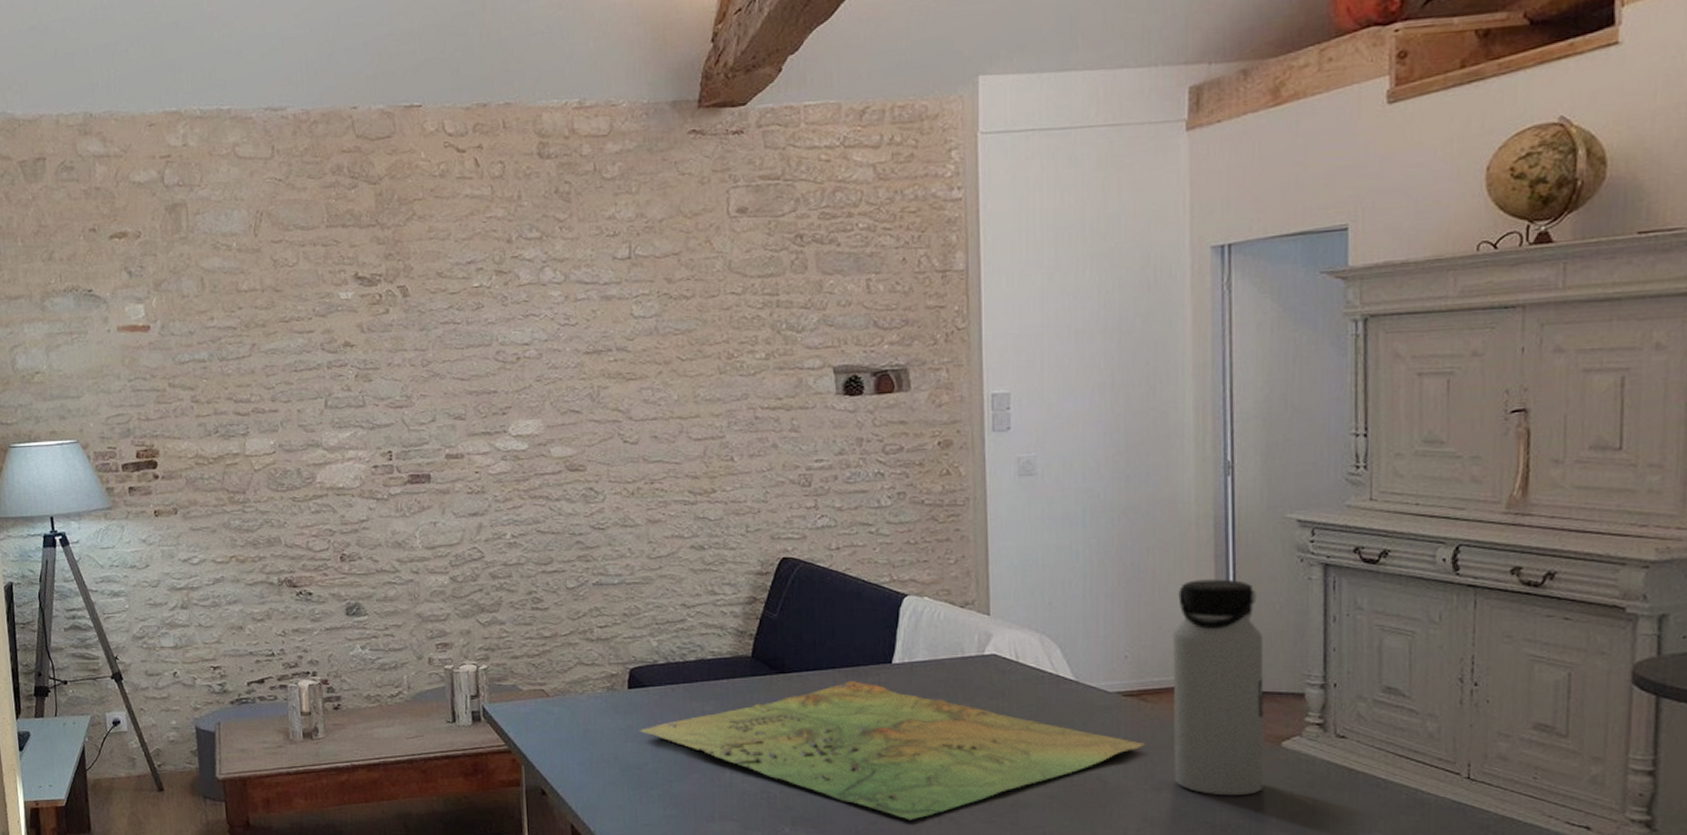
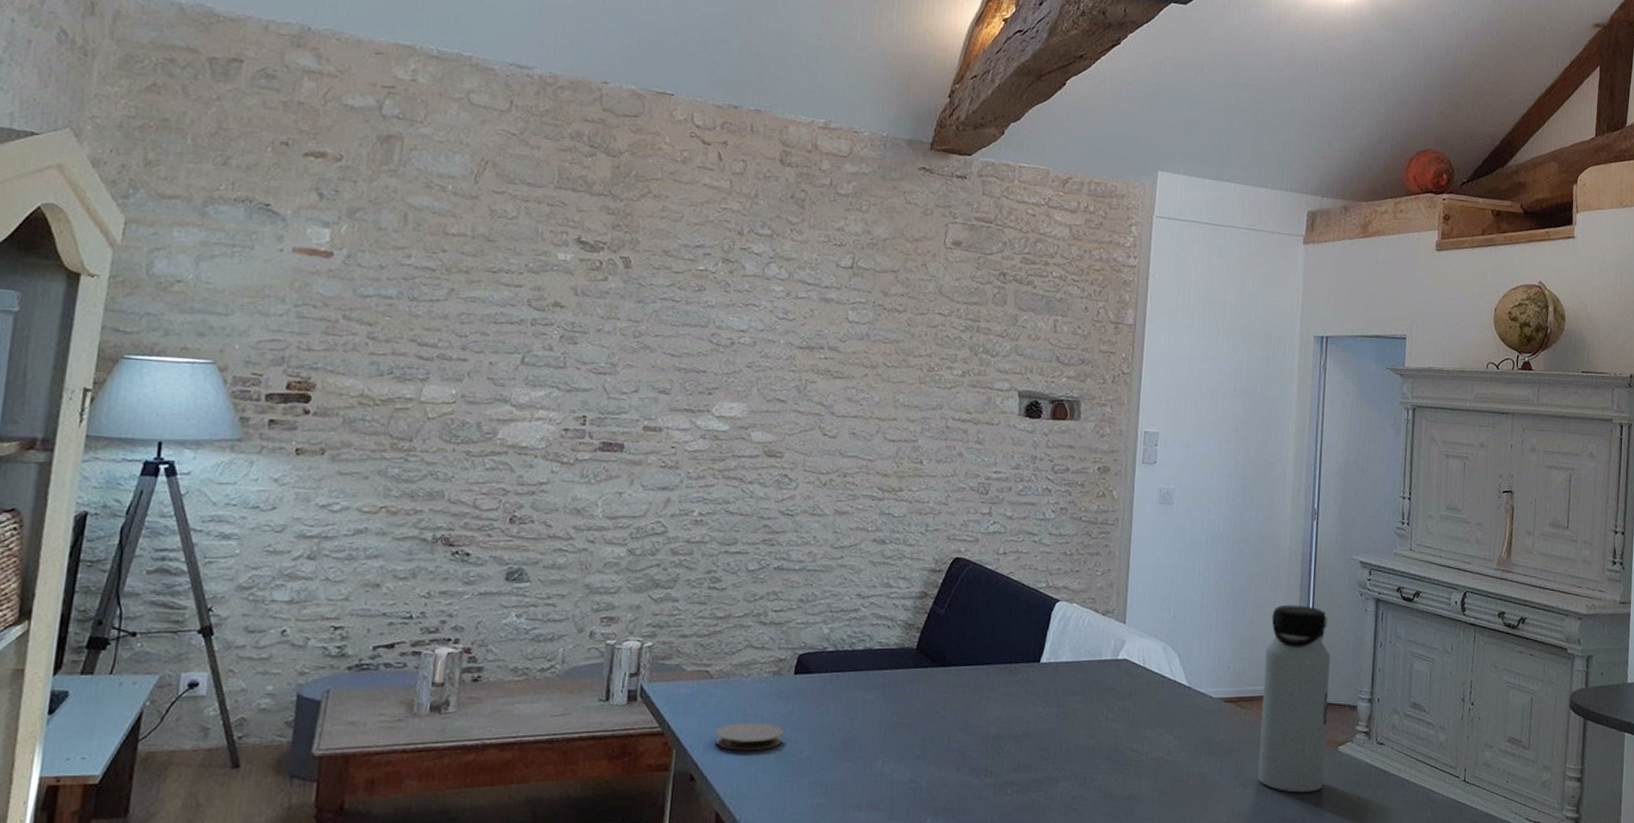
coaster: none [560,737,626,765] -> present [715,722,783,751]
board game: present [638,681,1146,820] -> none [799,677,1239,812]

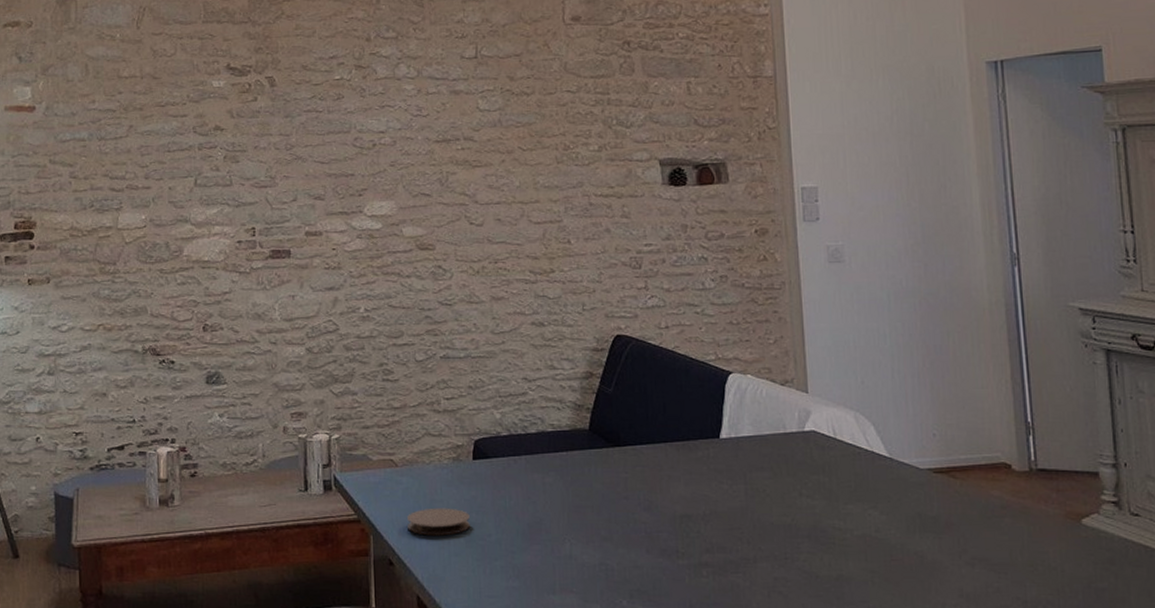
water bottle: present [1258,604,1331,793] -> none [975,362,1068,572]

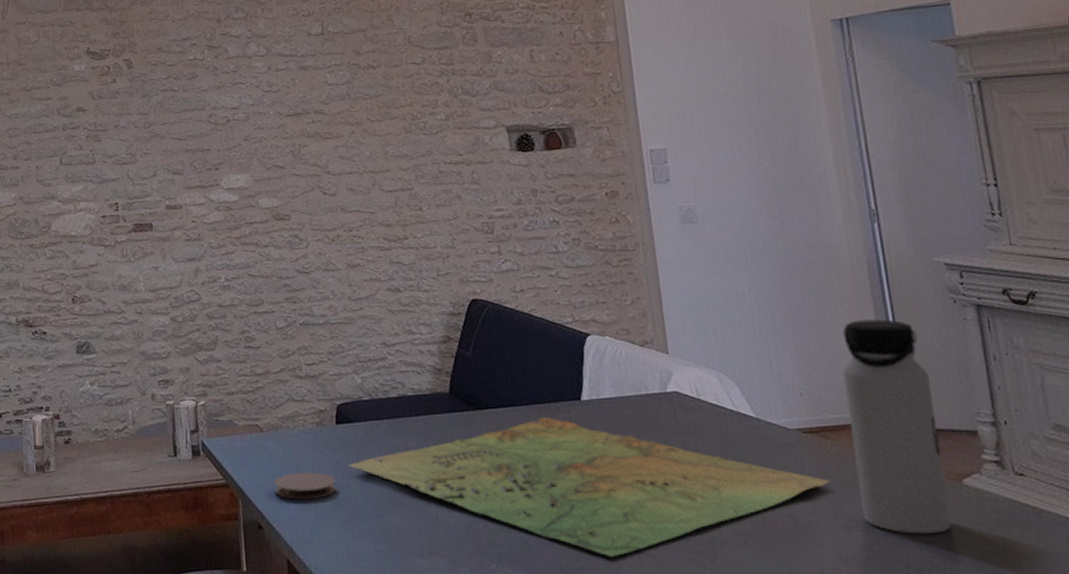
board game: none [482,455,958,594] -> present [347,417,832,557]
water bottle: none [975,362,1068,572] -> present [842,319,952,535]

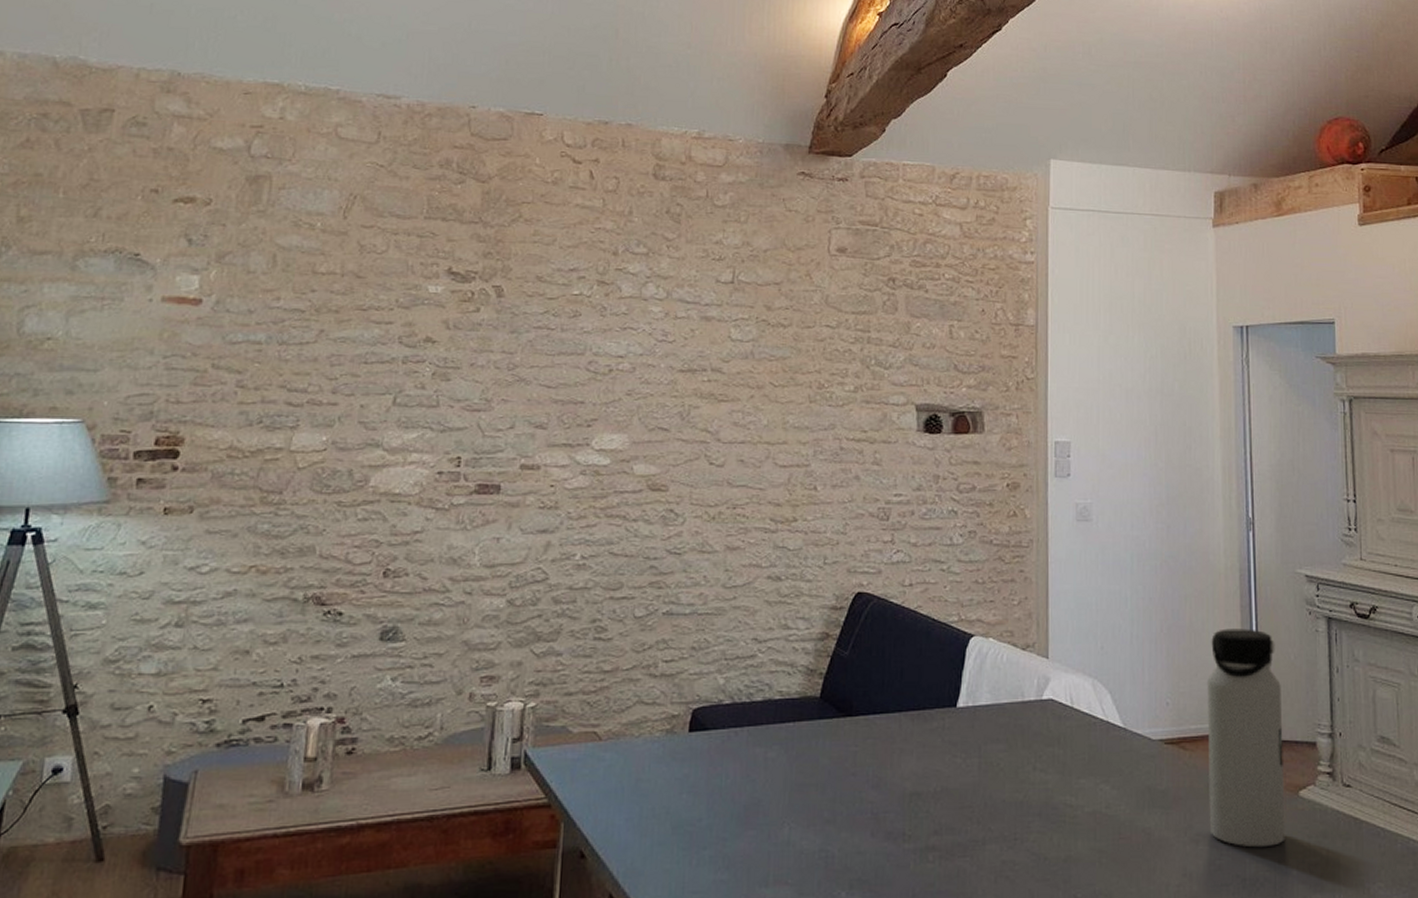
coaster: present [274,472,336,500] -> none [606,788,679,822]
board game: present [347,417,832,557] -> none [695,726,1185,880]

